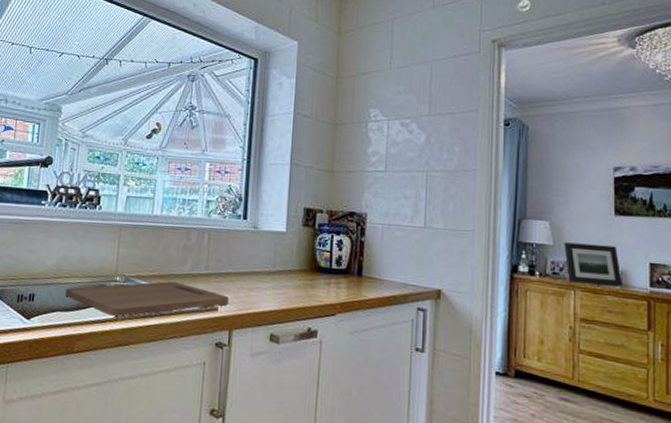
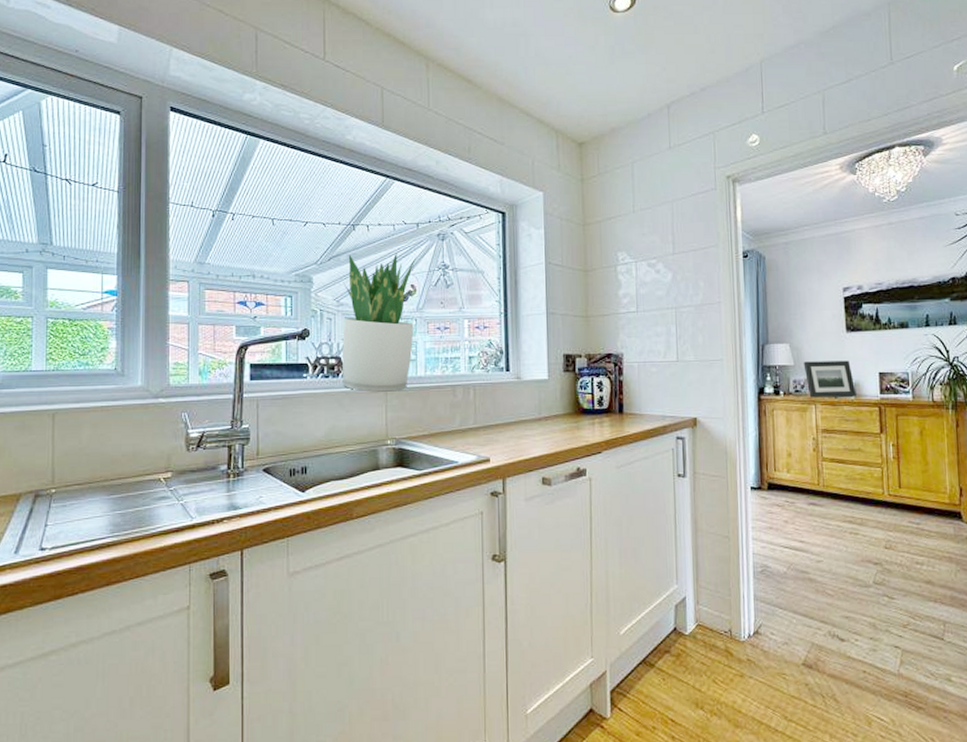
cutting board: present [65,281,229,317] -> none [338,439,499,479]
planter: none [79,88,165,228] -> present [342,253,417,392]

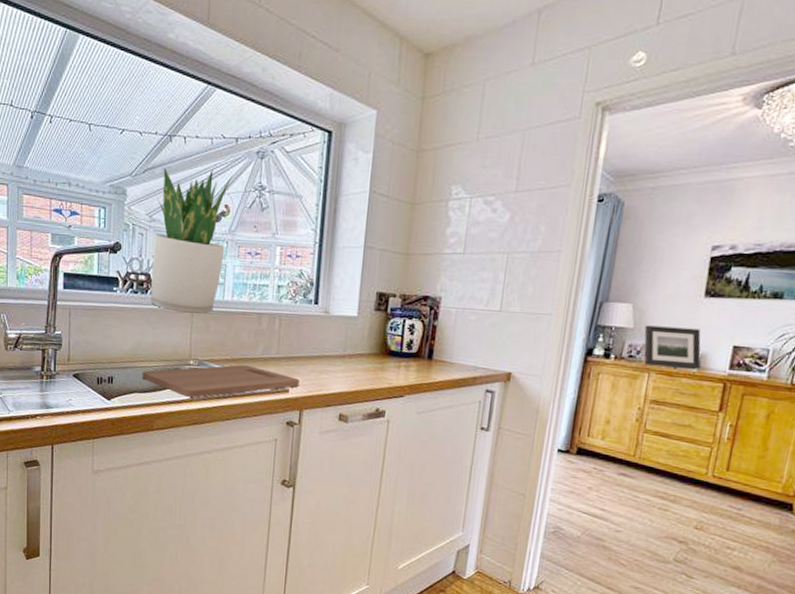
cutting board: none [338,439,499,479] -> present [142,365,299,398]

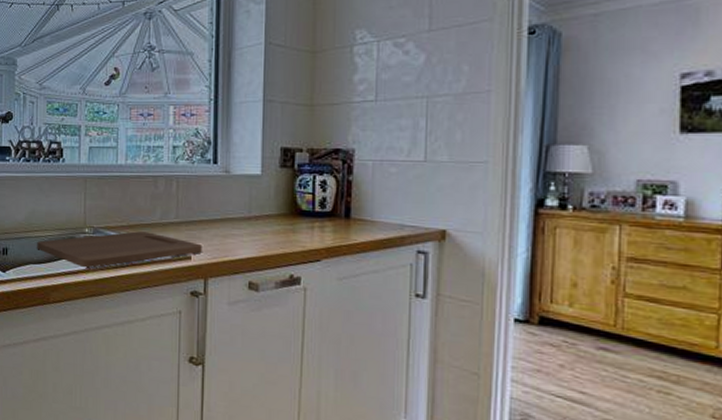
planter: present [151,168,233,314] -> none [43,33,121,179]
picture frame: present [644,325,701,369] -> none [607,169,688,219]

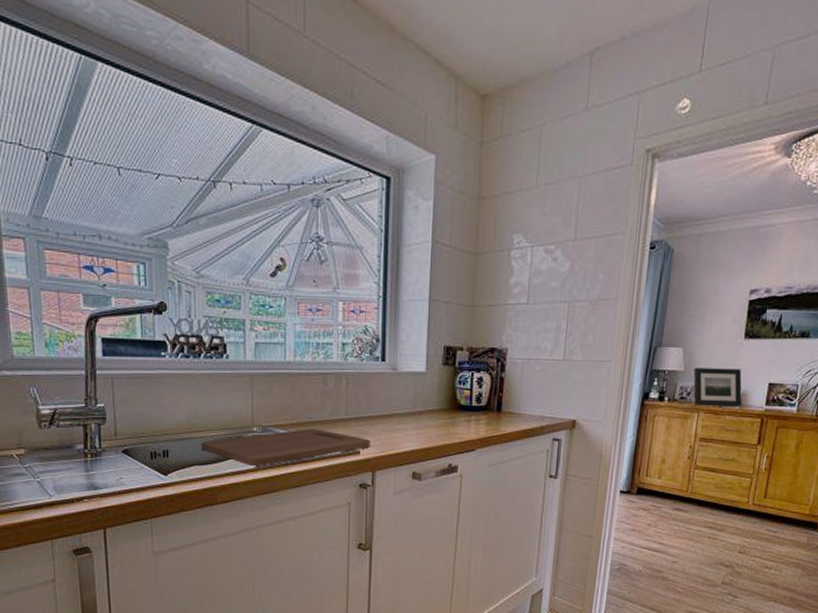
picture frame: none [607,169,688,219] -> present [693,367,742,407]

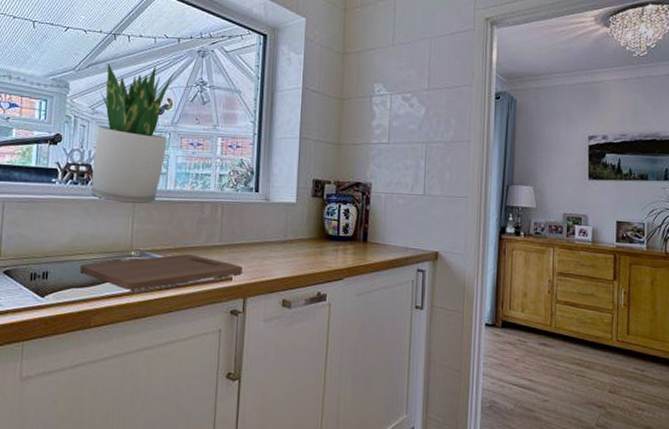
planter: none [203,218,287,377] -> present [91,64,176,204]
picture frame: present [693,367,742,407] -> none [545,205,594,243]

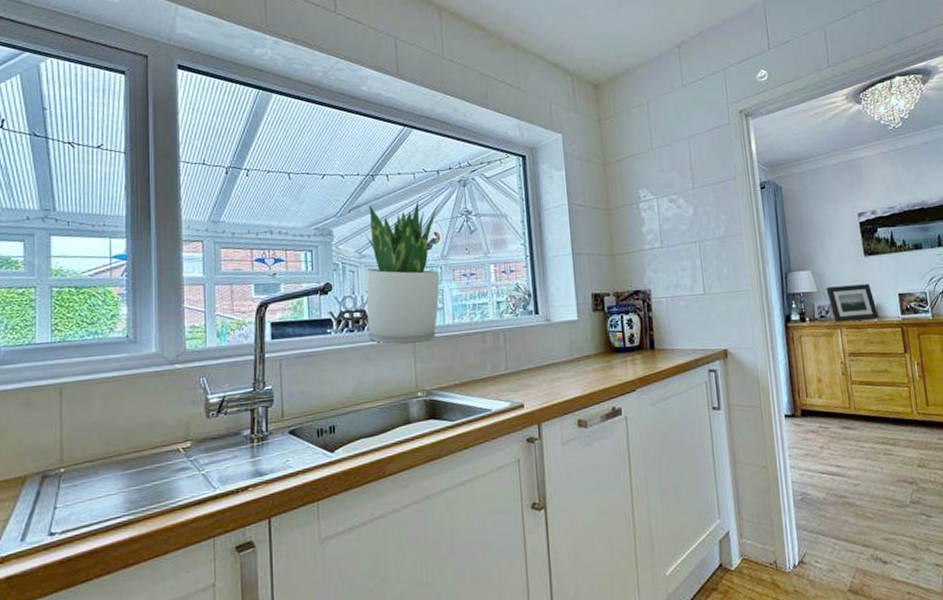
cutting board: present [80,254,242,291] -> none [367,387,533,433]
picture frame: none [545,205,594,243] -> present [826,284,879,322]

